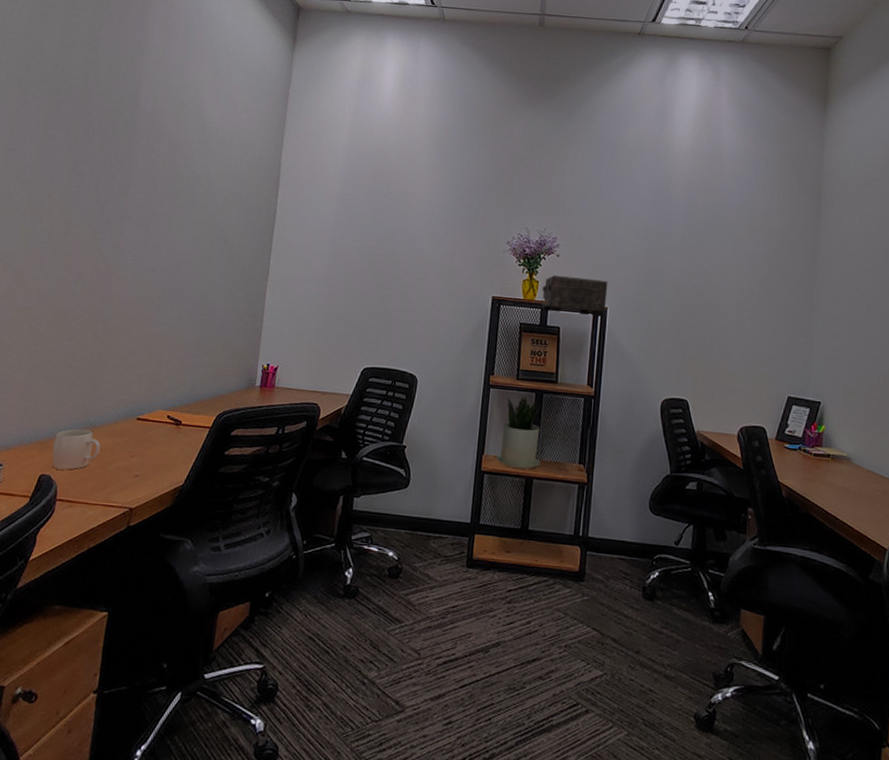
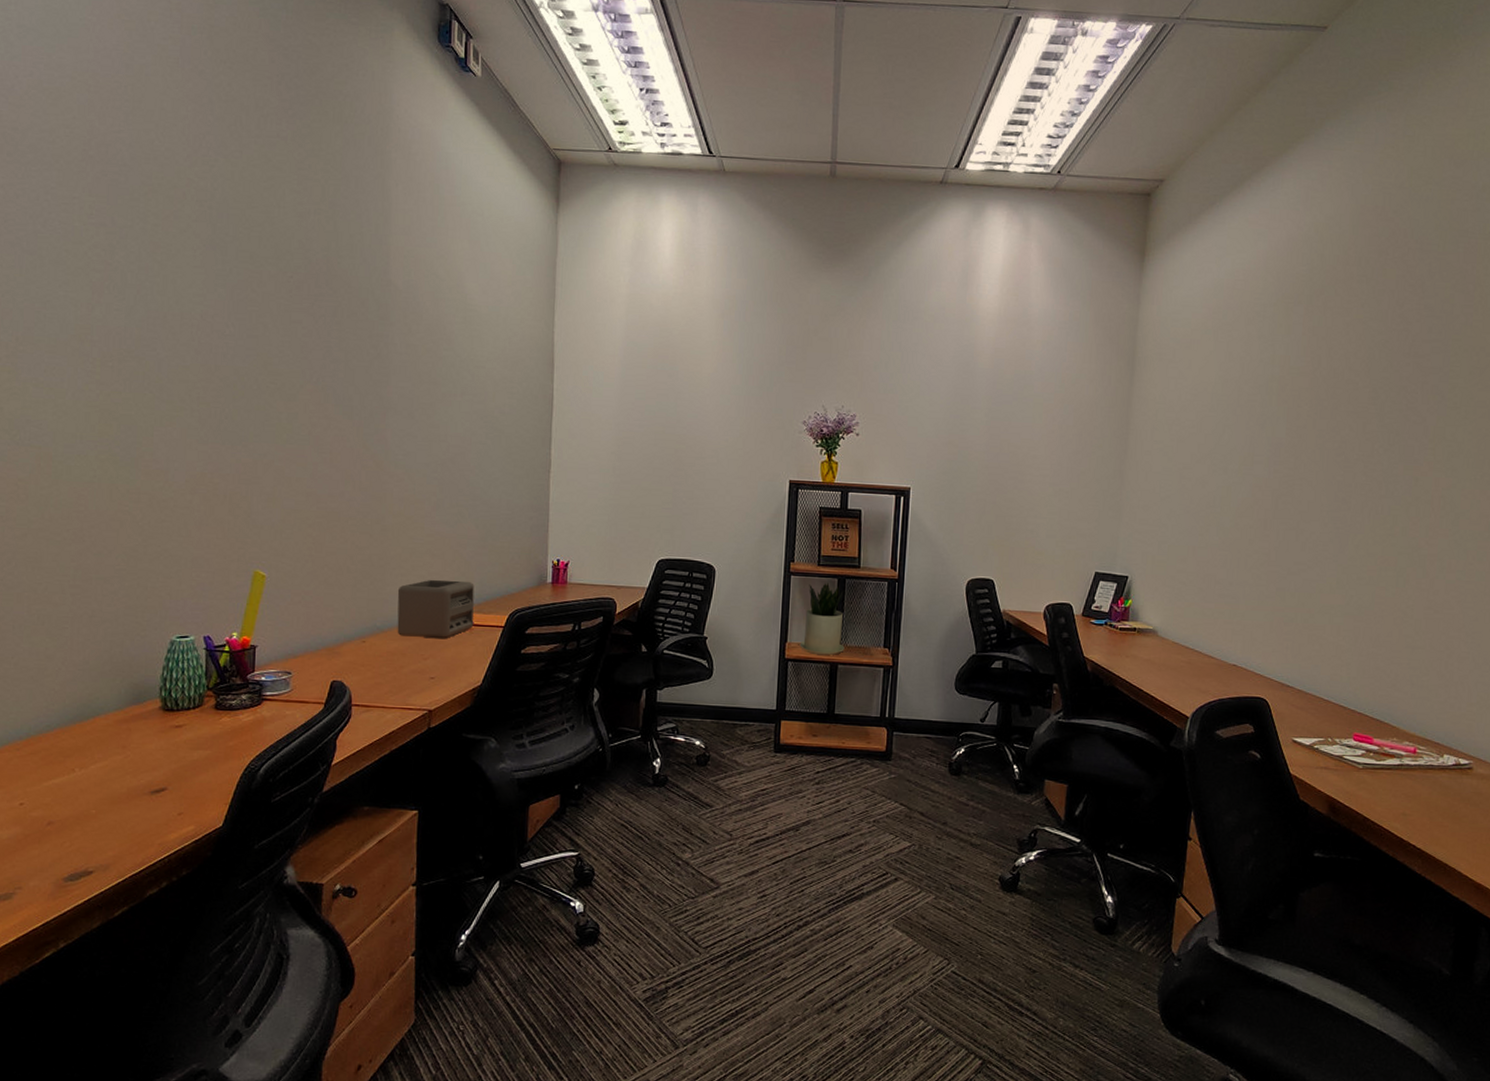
mug: present [51,428,101,471] -> none [340,633,392,676]
desk organizer: none [108,378,187,437] -> present [397,579,475,638]
decorative box: present [542,275,608,317] -> none [841,456,911,498]

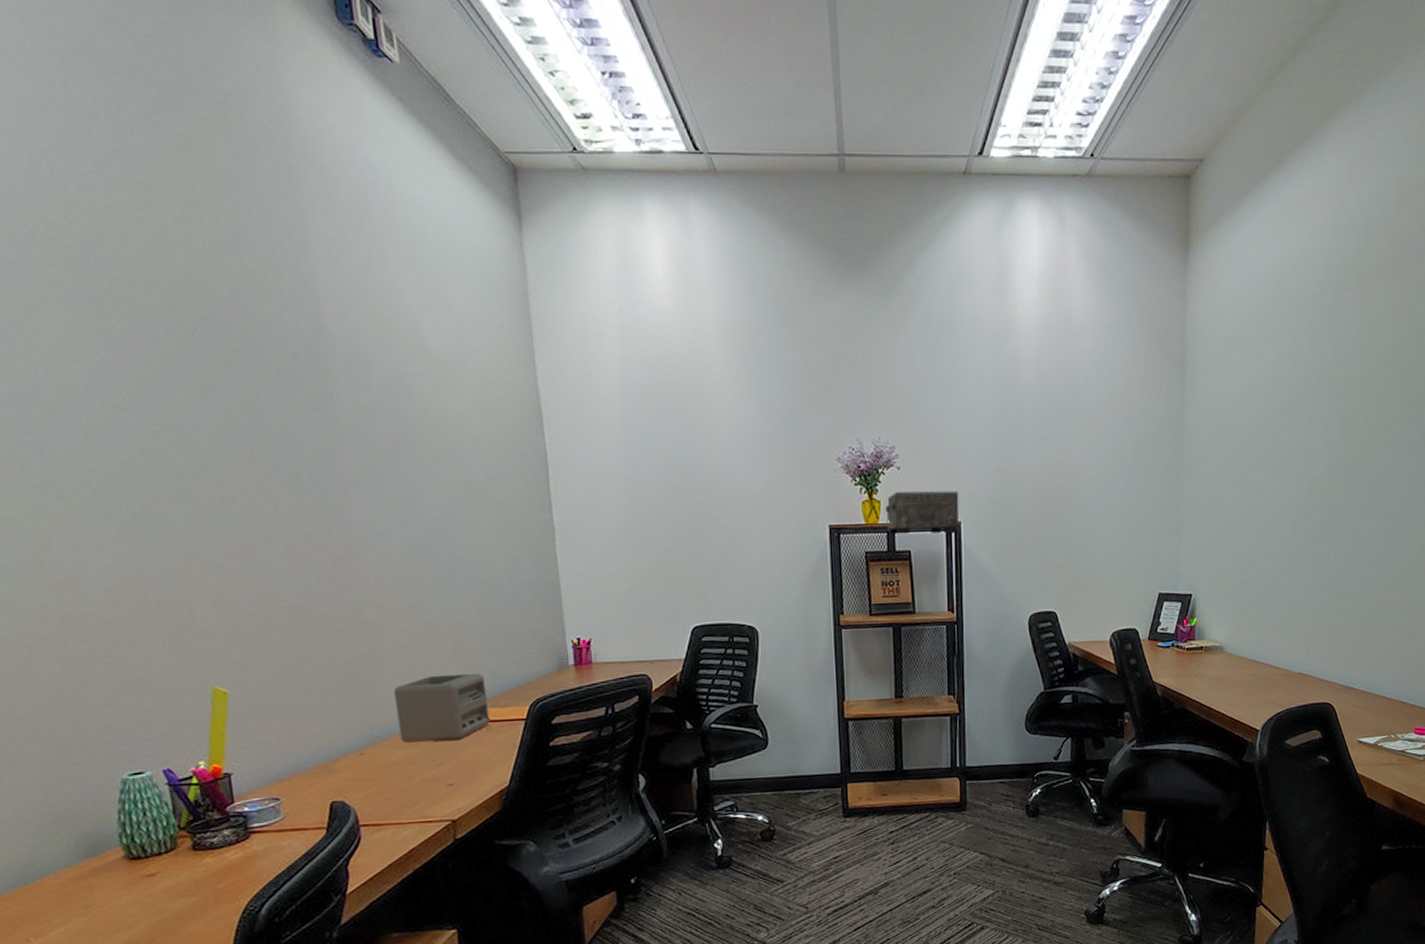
planter: present [799,583,845,655] -> none [858,633,907,710]
decorative box: none [841,456,911,498] -> present [885,491,959,534]

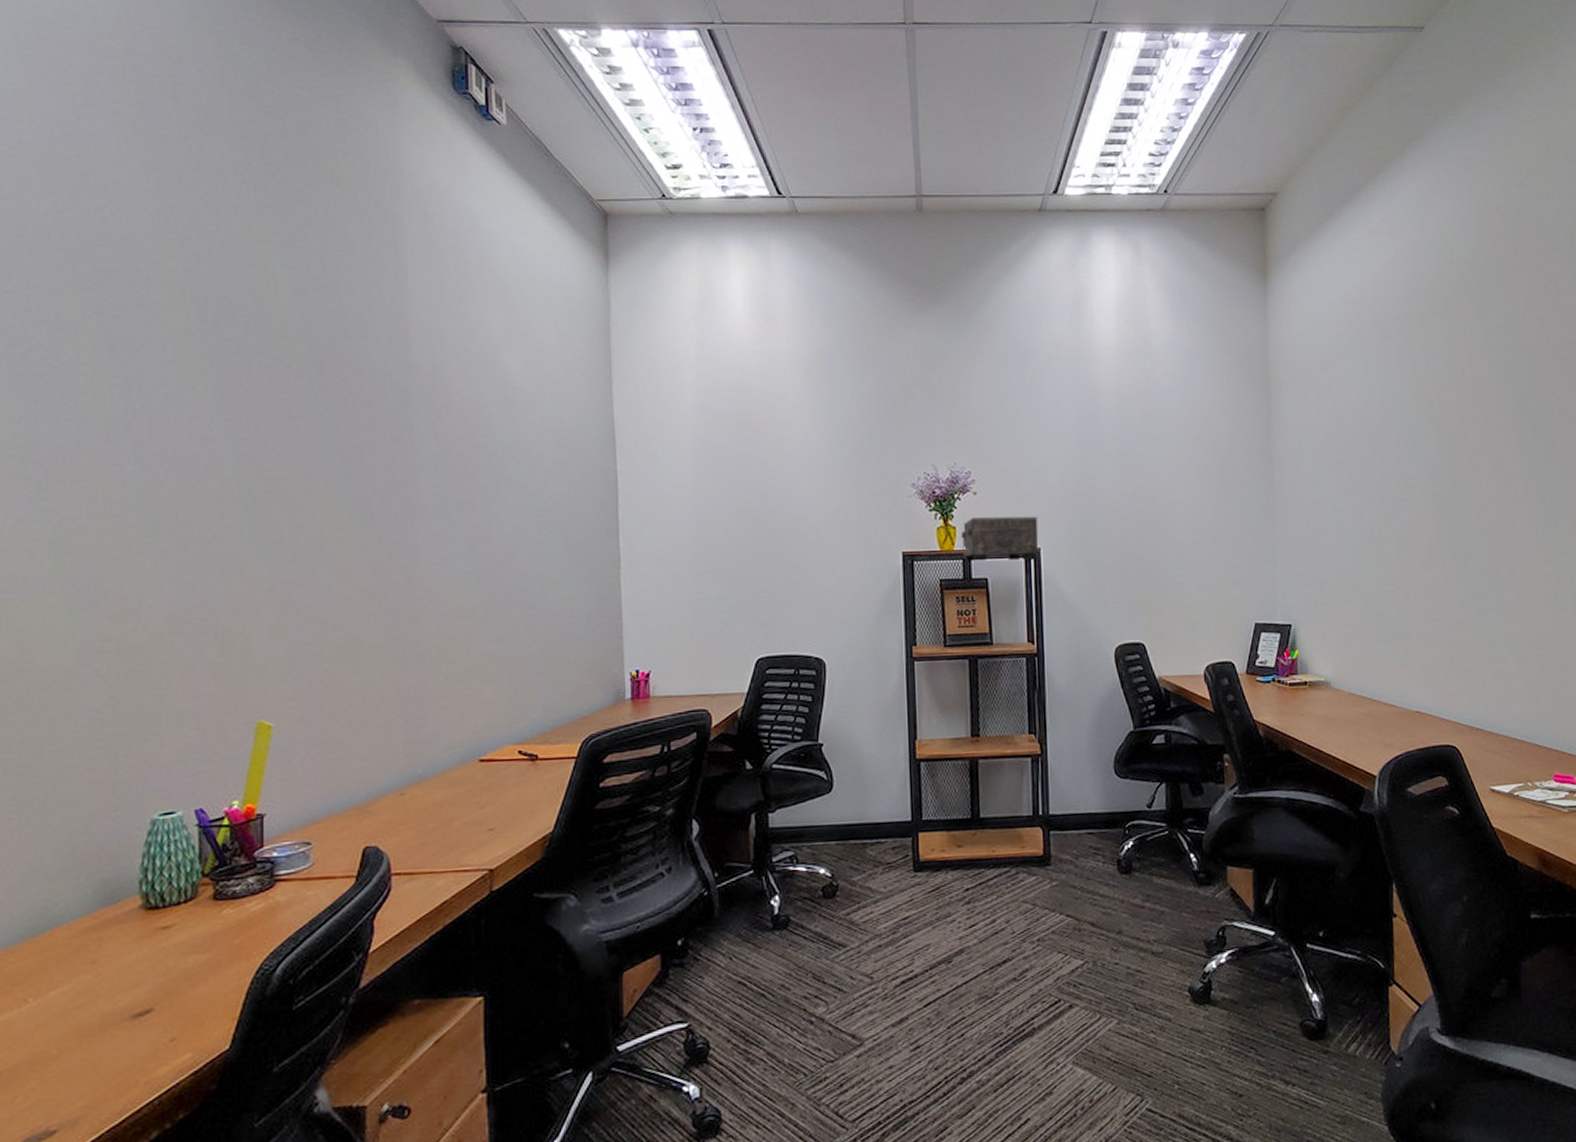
desk organizer: present [393,673,491,743] -> none [441,707,539,782]

